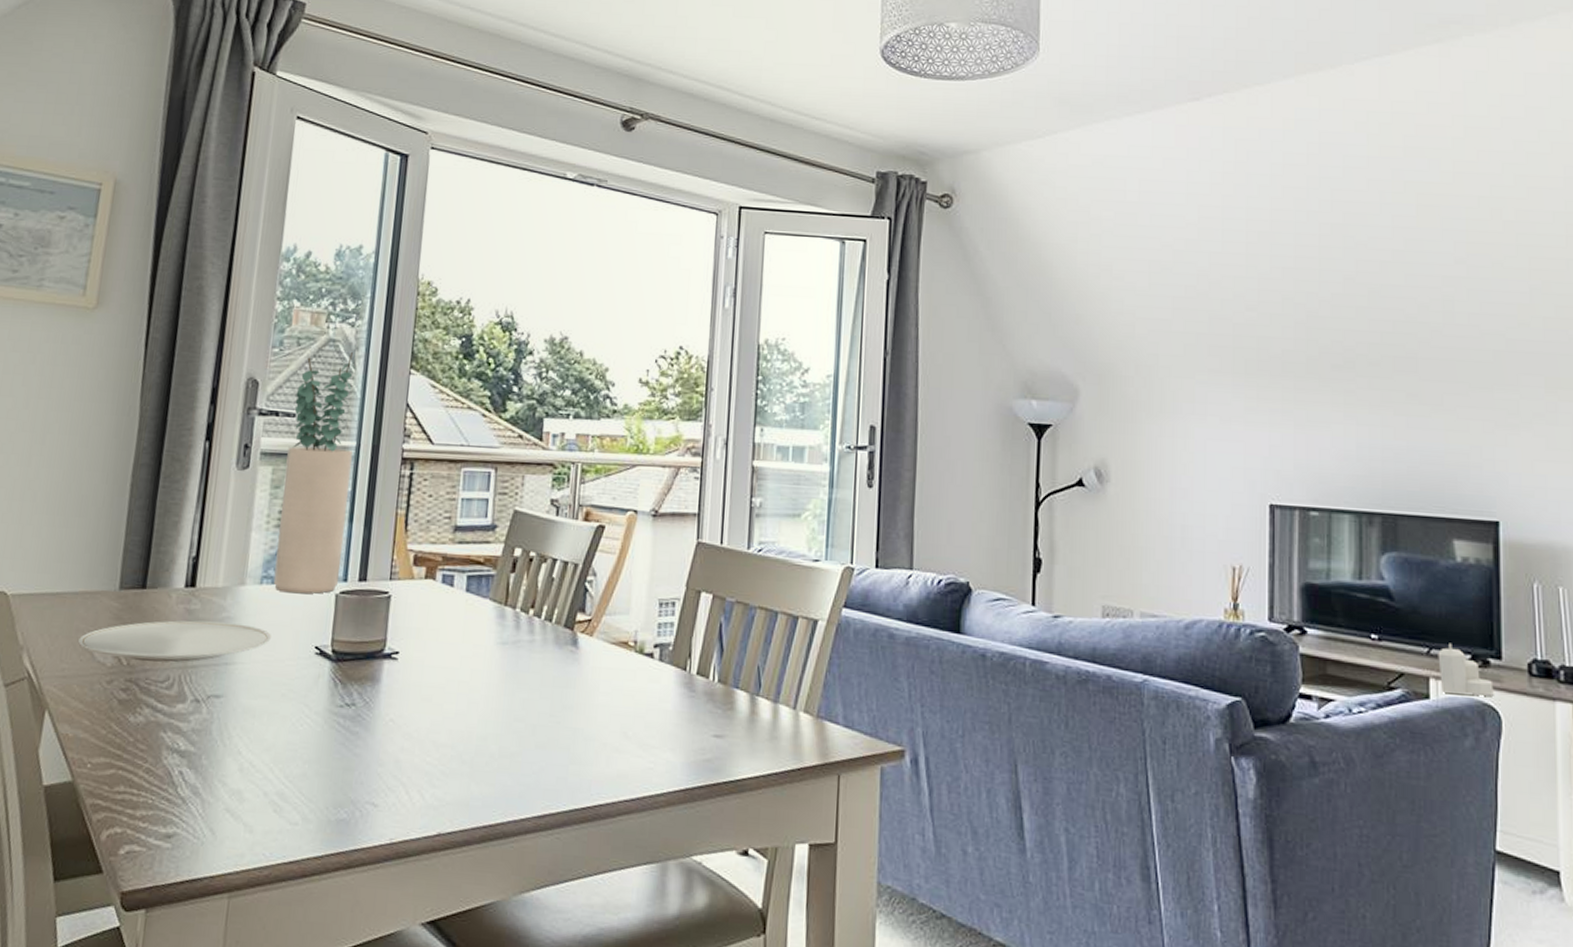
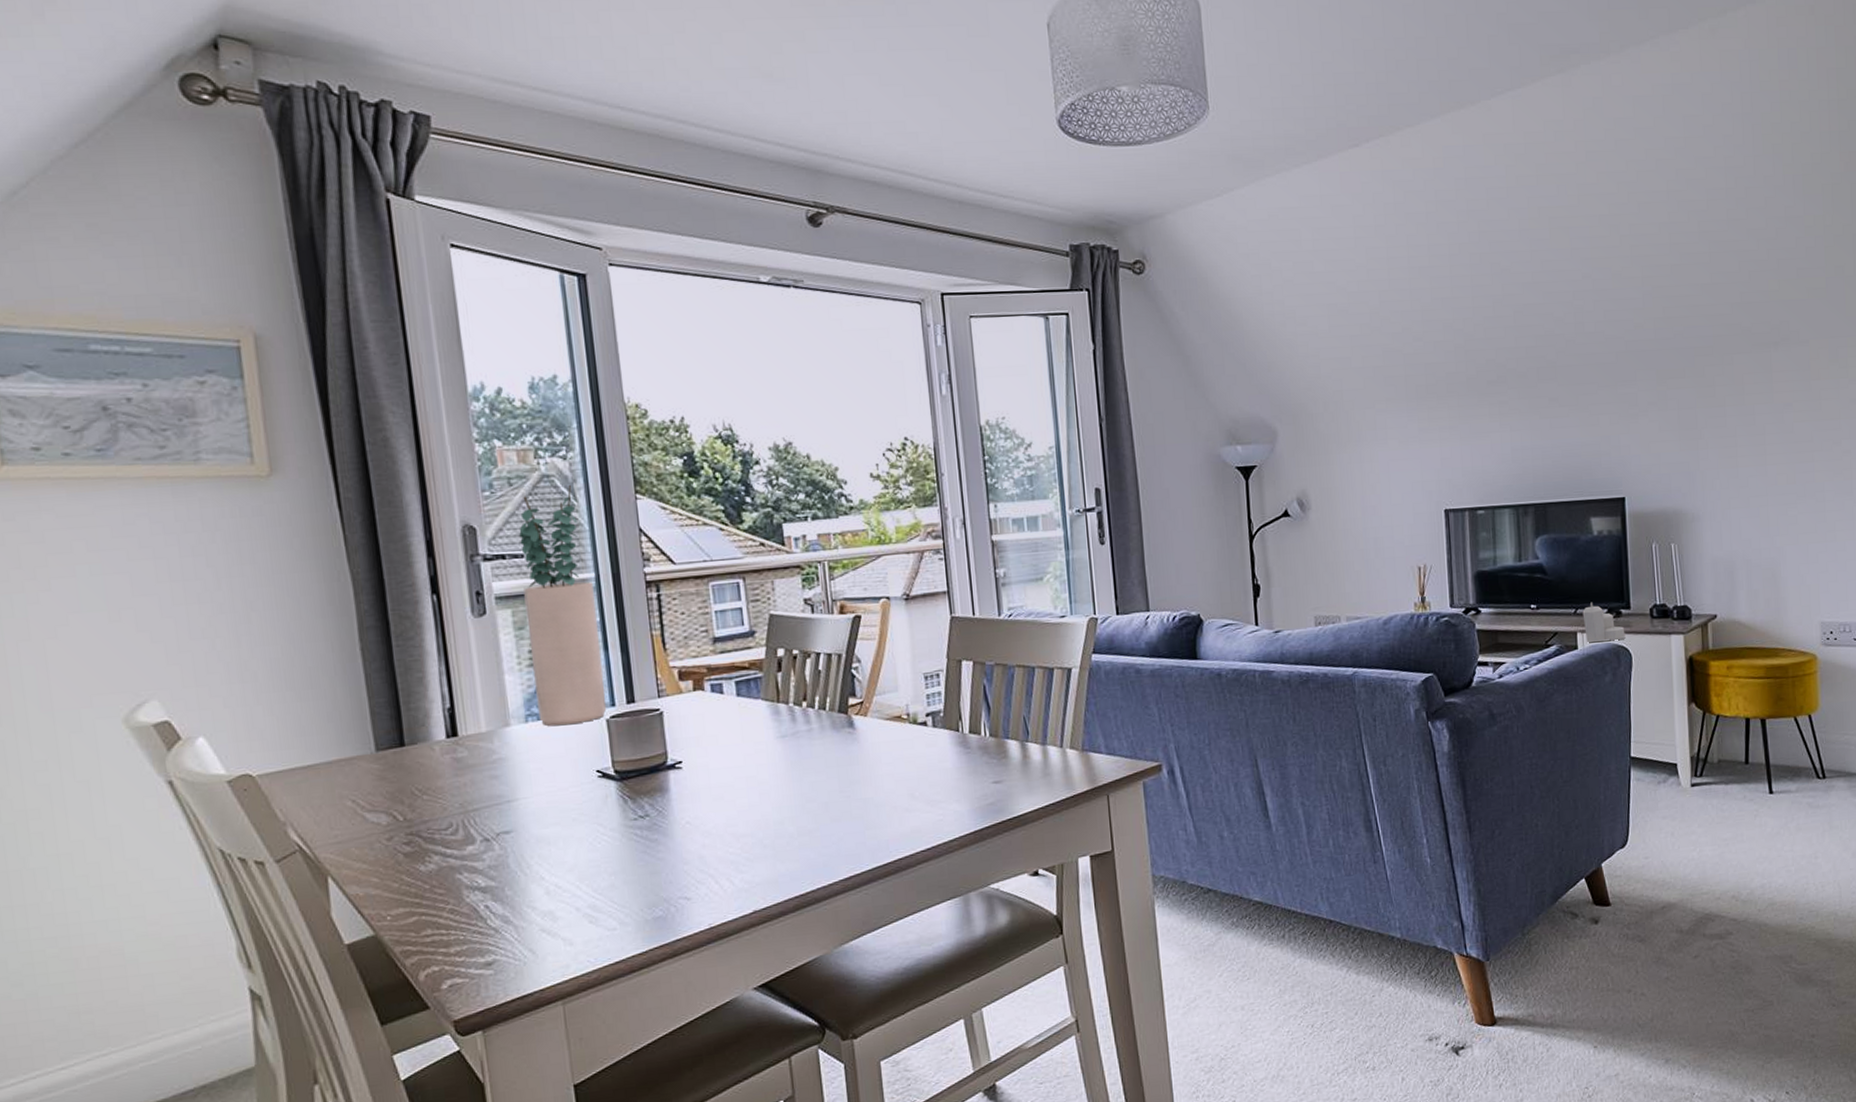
plate: present [78,620,271,662] -> none [345,762,549,816]

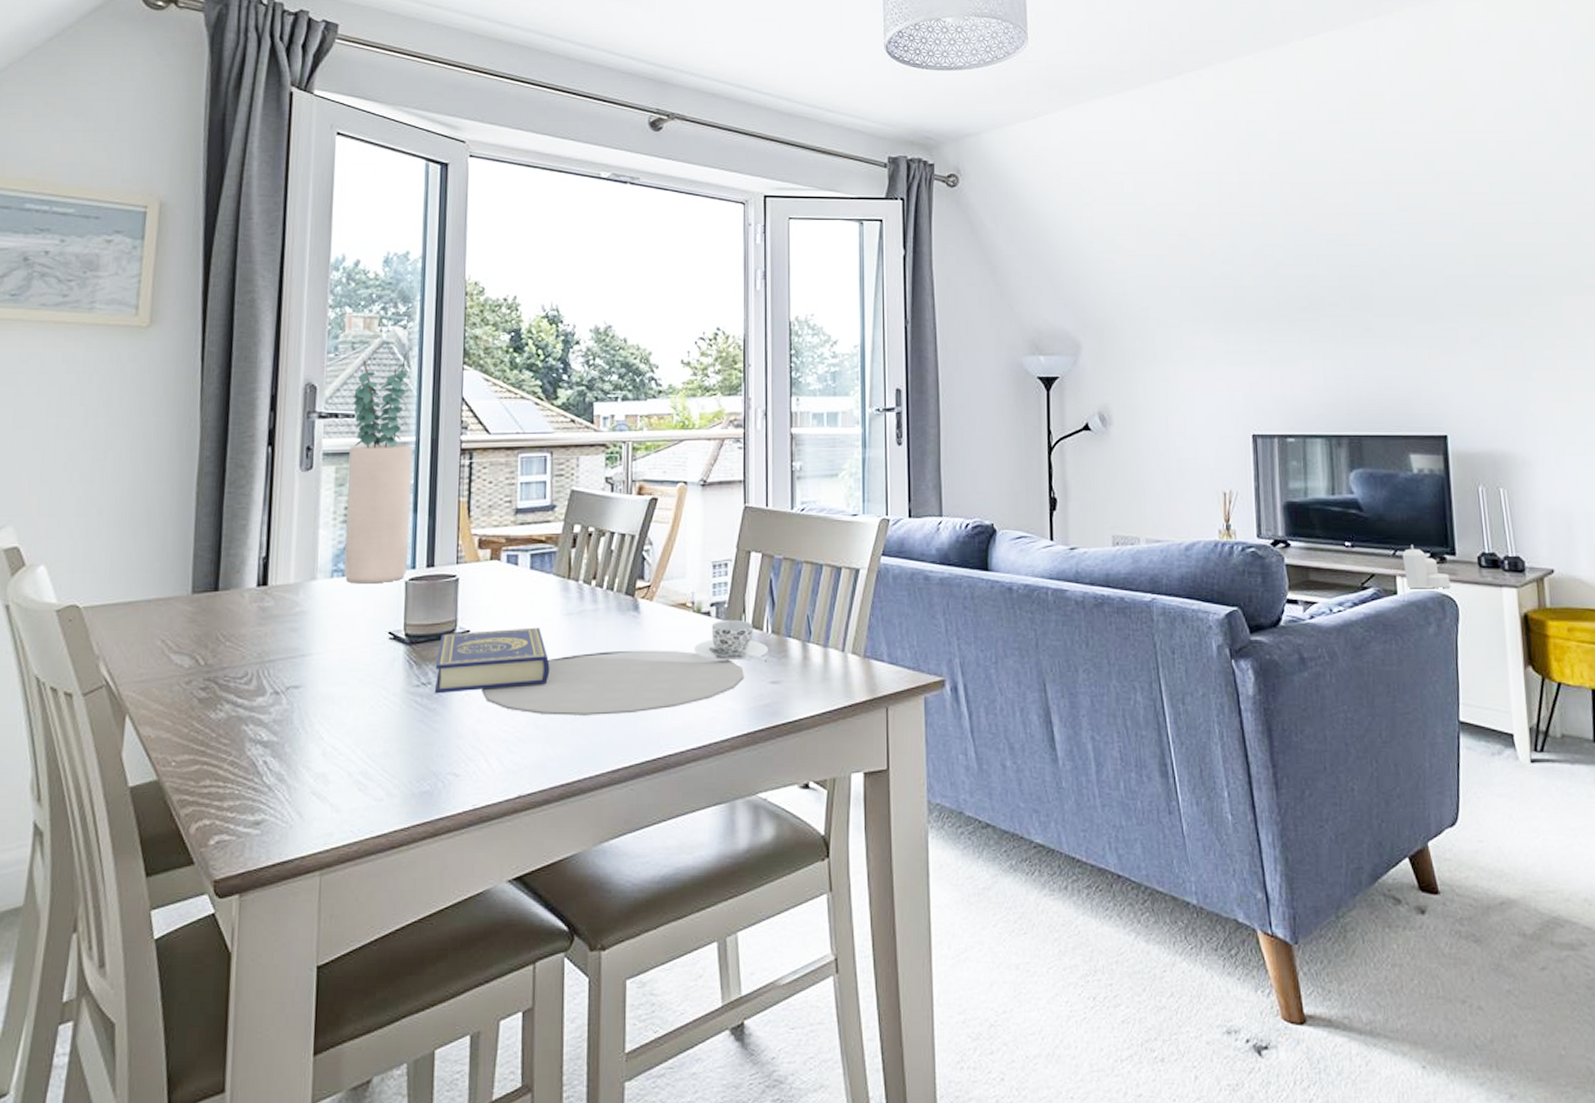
book: none [650,752,770,825] -> present [435,627,550,694]
placemat: none [702,761,966,834] -> present [482,650,744,716]
teacup: none [914,726,989,767] -> present [694,619,769,661]

